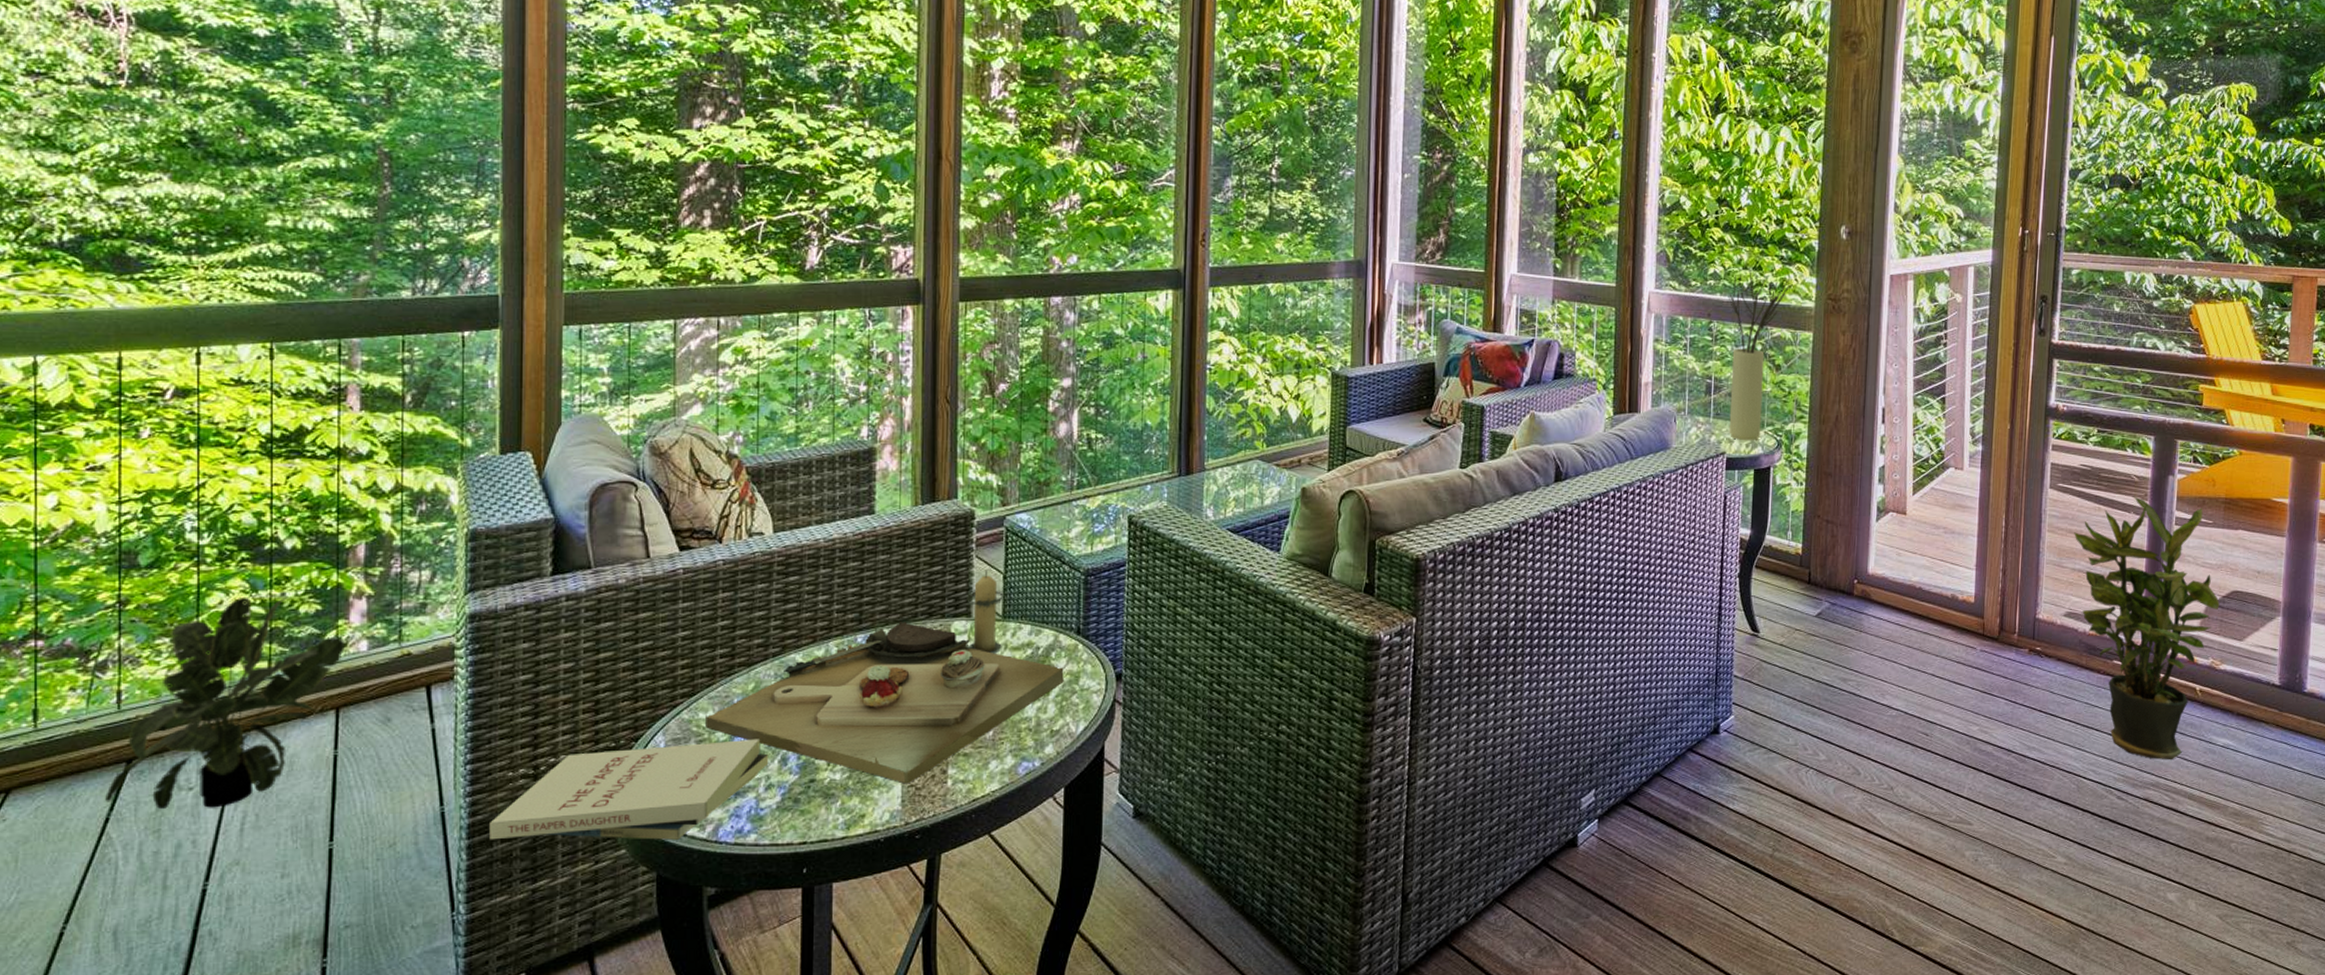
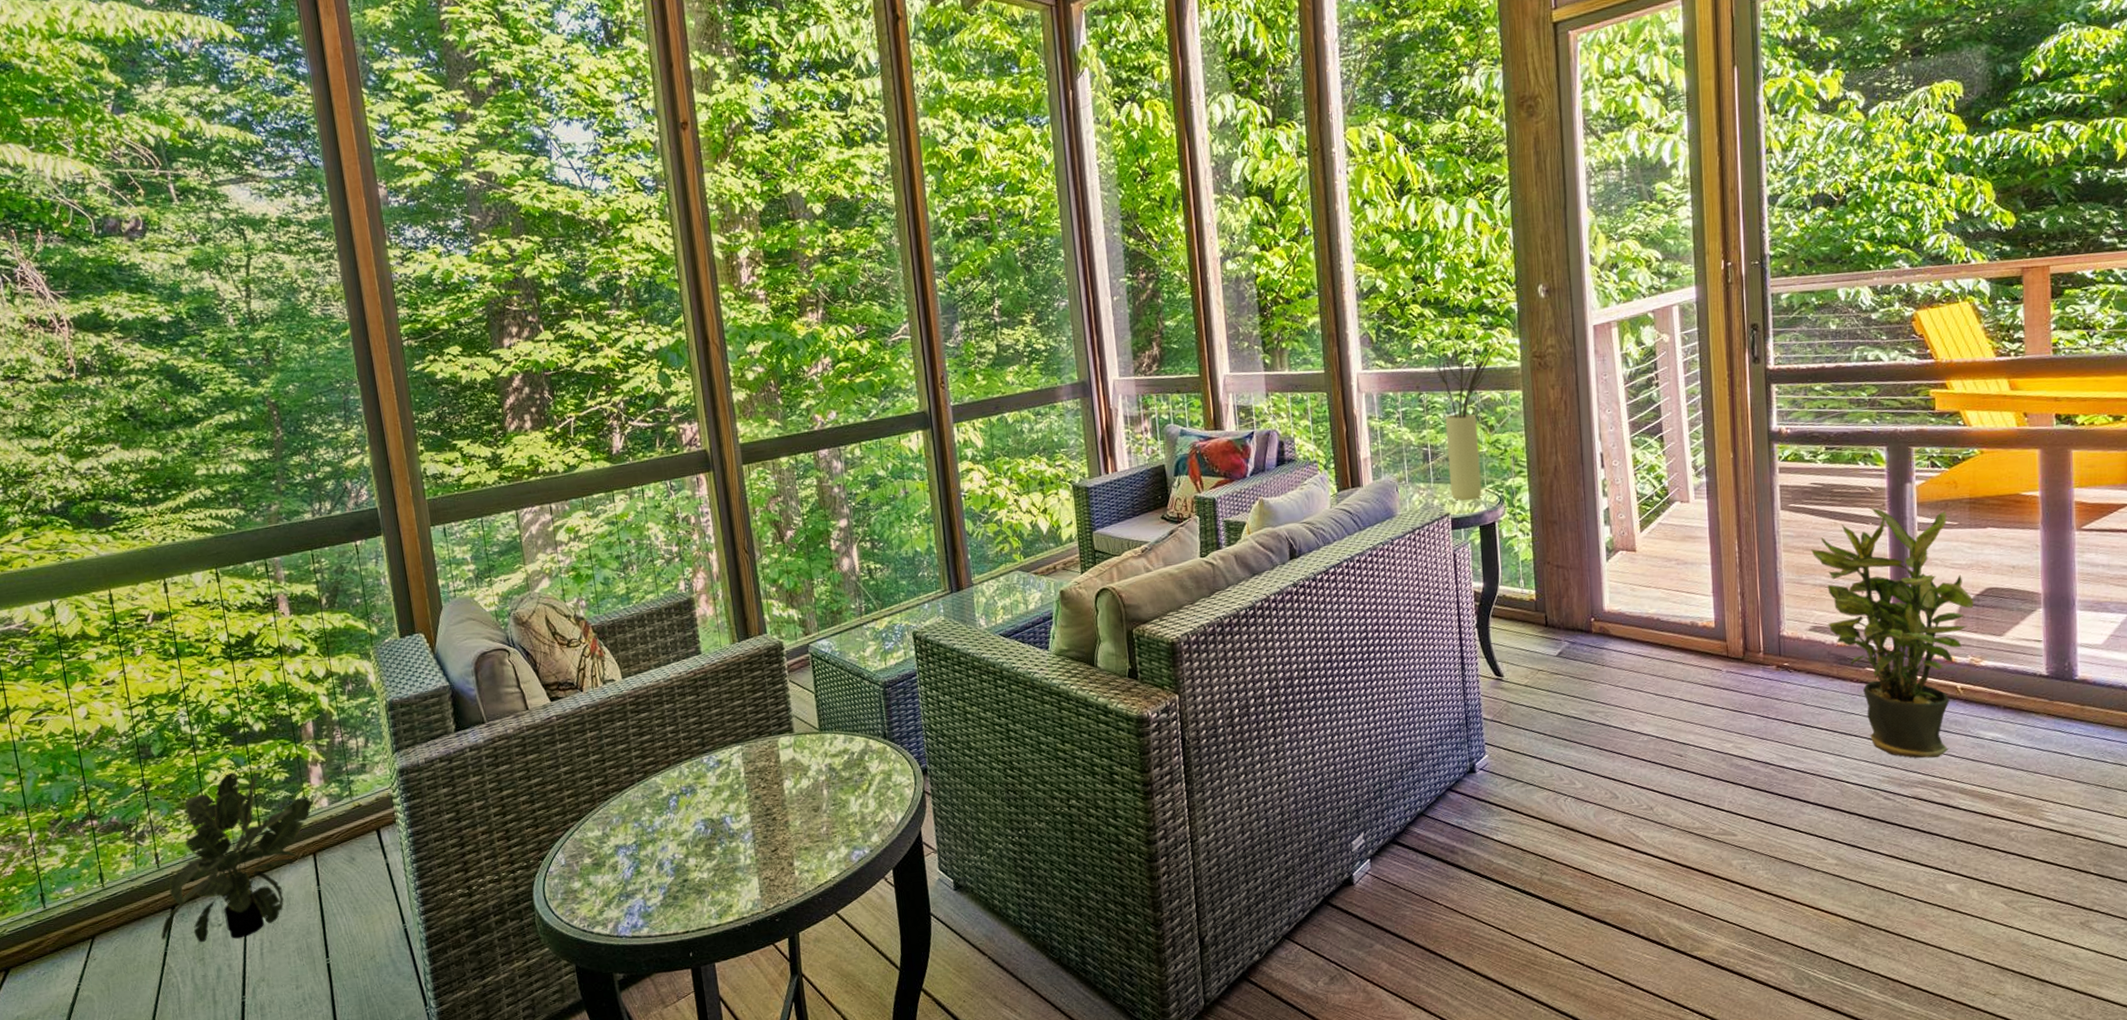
books: present [488,738,769,840] -> none [441,849,649,948]
decorative tray: present [705,620,1064,784] -> none [592,741,879,877]
candle: present [966,571,1003,654] -> none [787,692,823,762]

